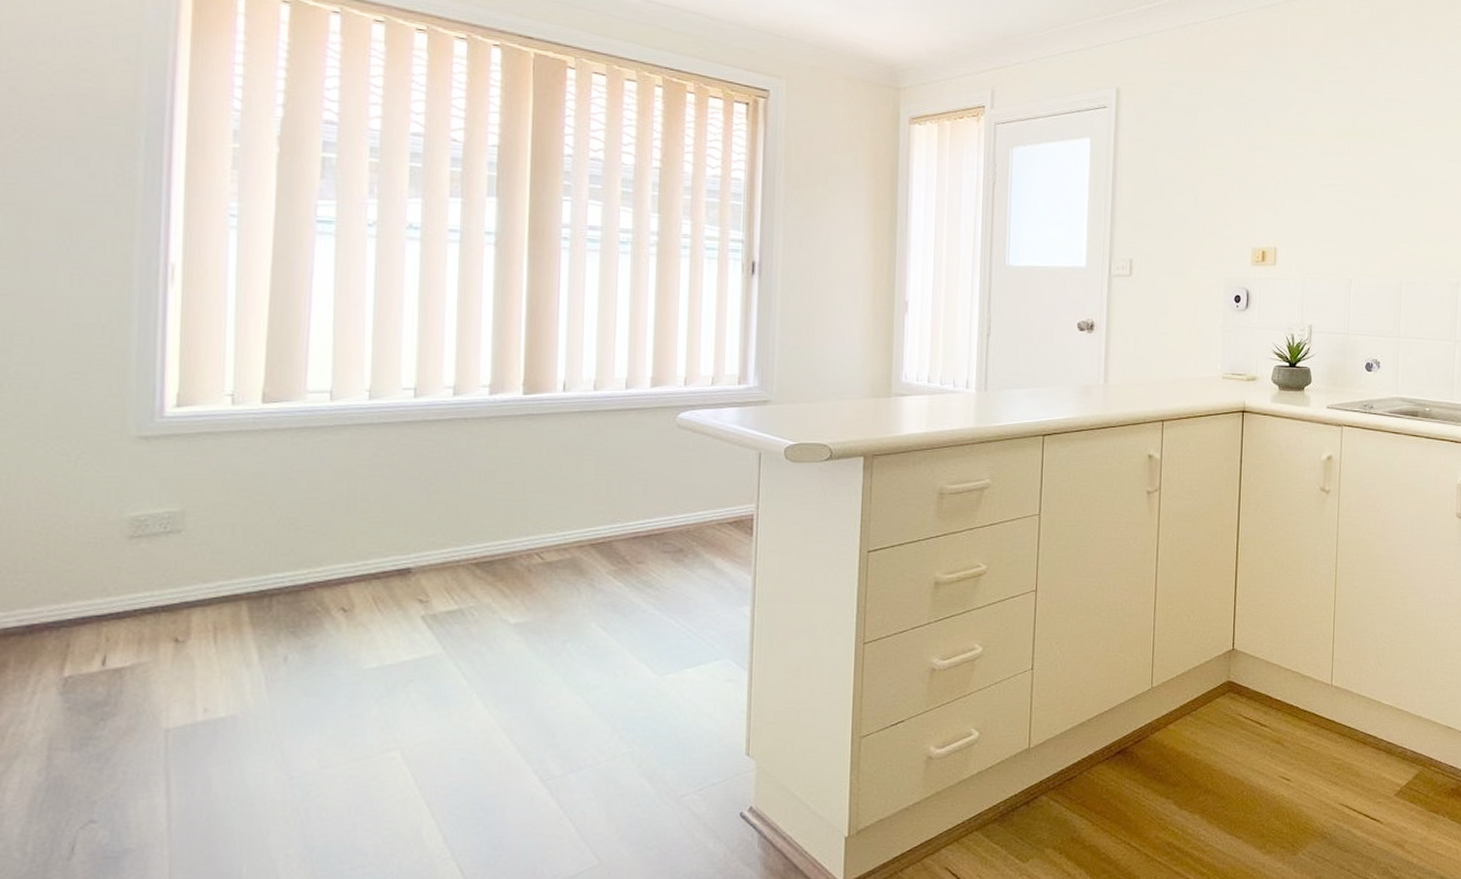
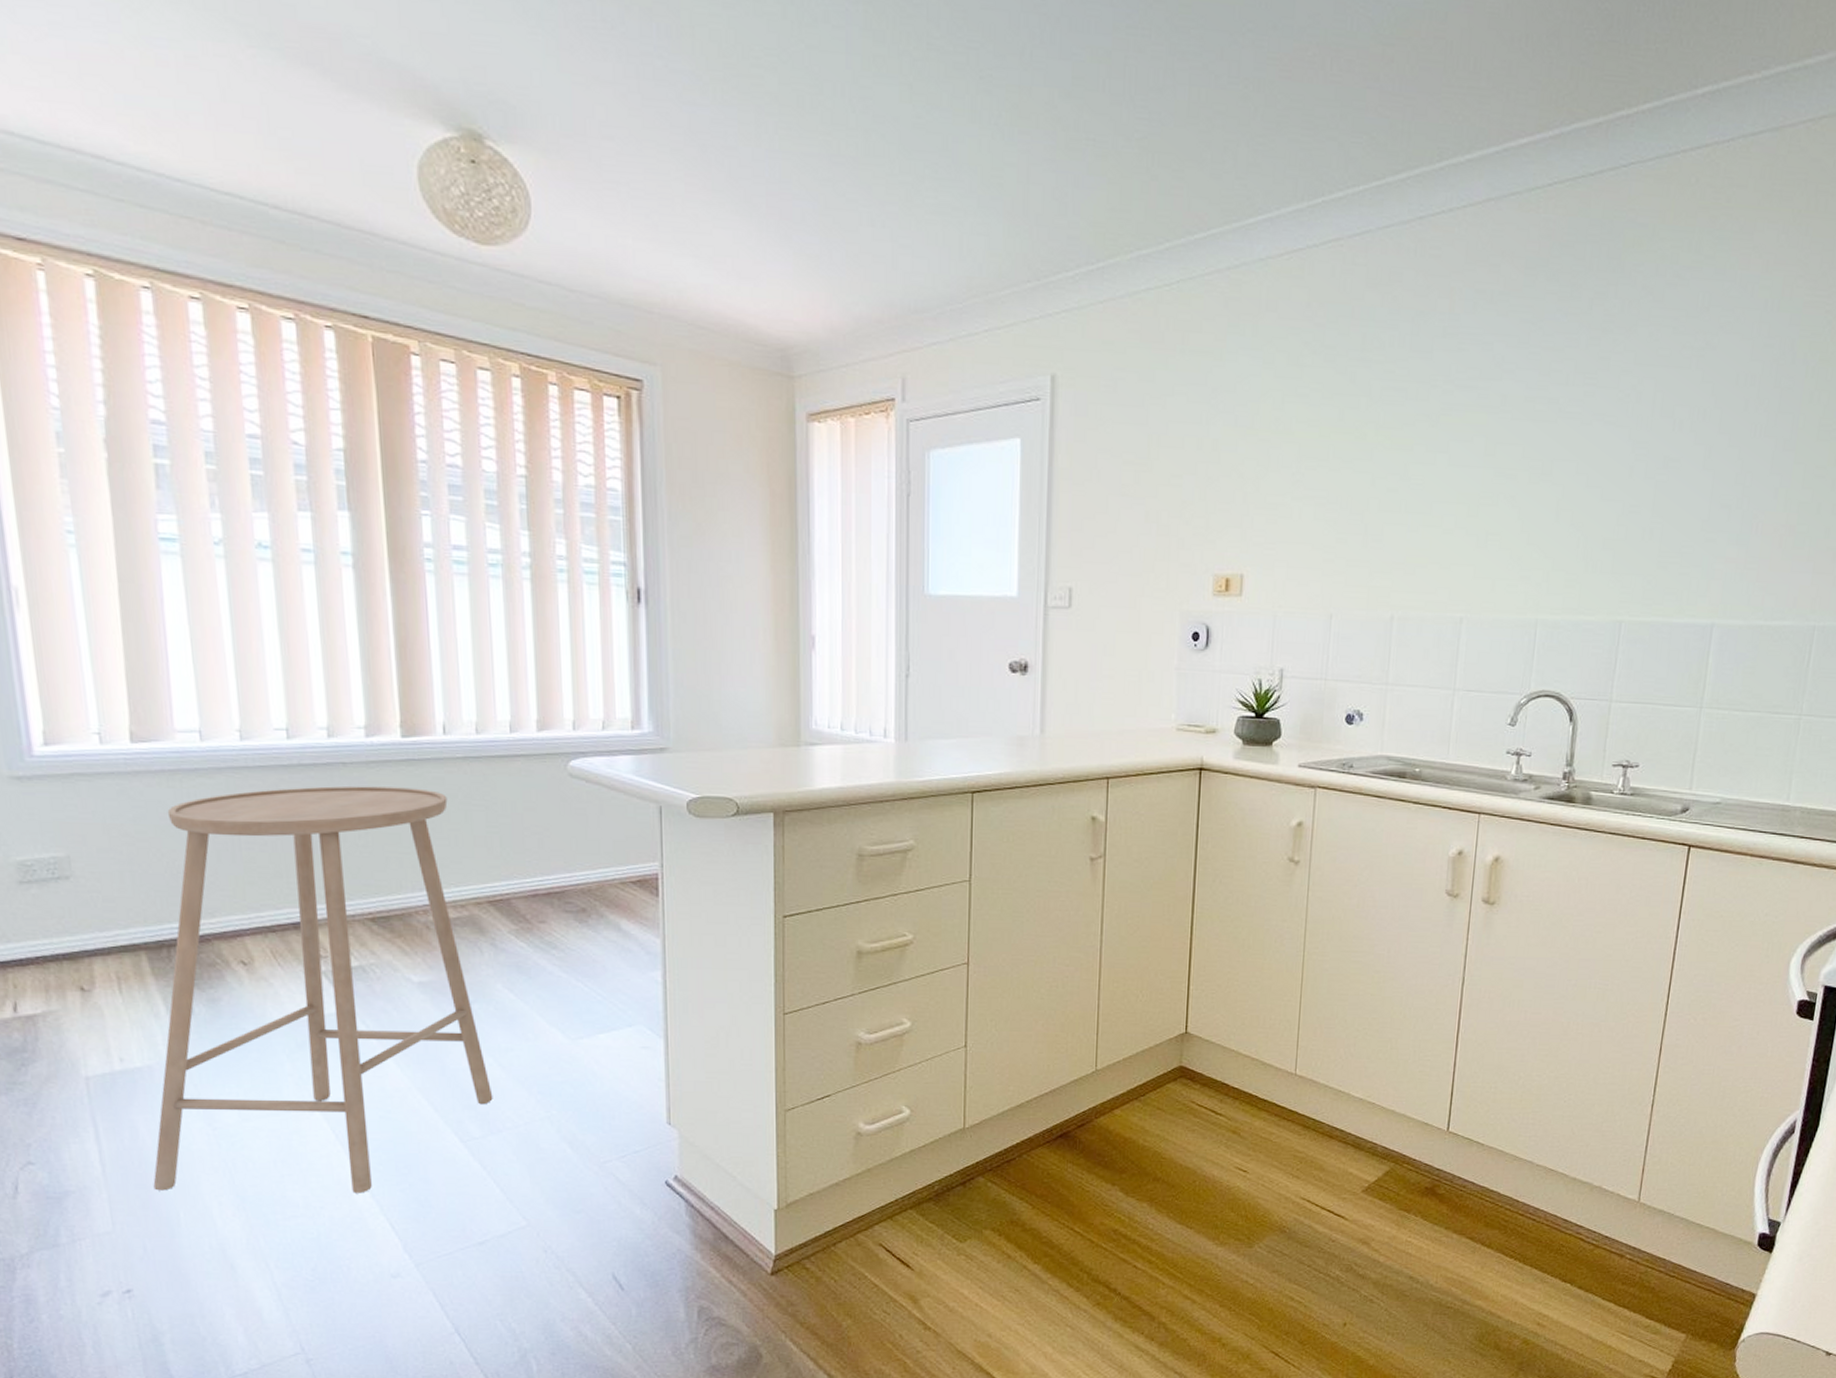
stool: none [219,439,577,845] -> present [153,785,493,1194]

